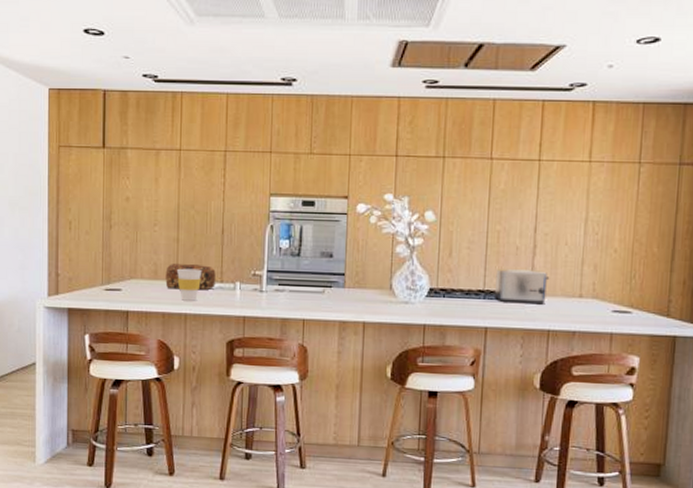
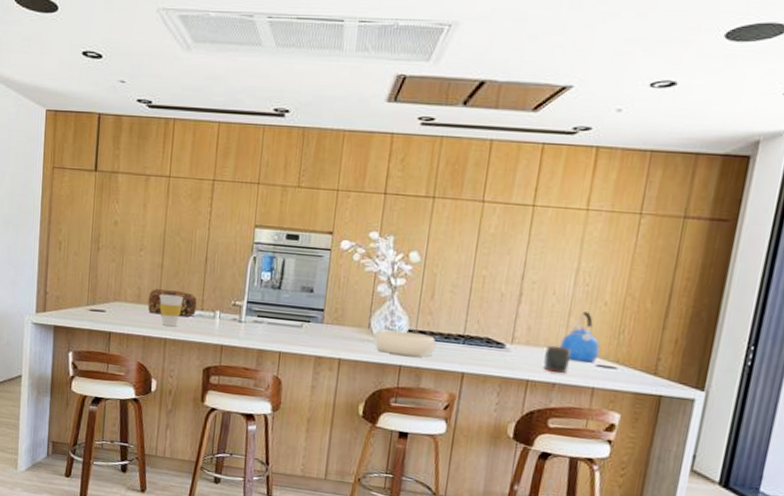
bowl: none [396,289,458,315] -> present [373,330,436,357]
toaster: present [495,269,550,305] -> none [474,314,534,354]
mug: none [562,294,587,321] -> present [543,345,571,373]
kettle: none [575,260,614,309] -> present [559,312,600,363]

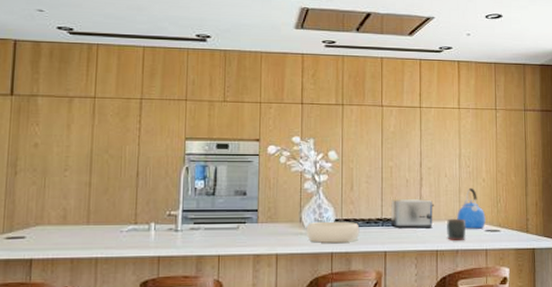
bread loaf: present [148,289,197,317] -> none [75,208,130,233]
cup: present [159,294,184,327] -> none [87,212,116,245]
toaster: none [474,314,534,354] -> present [391,199,435,229]

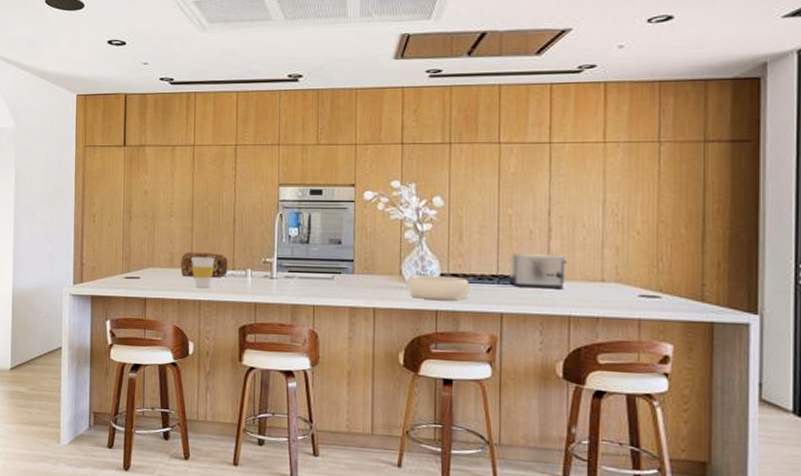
bread loaf: none [75,208,130,233] -> present [180,252,228,277]
cup: none [87,212,116,245] -> present [191,257,215,288]
mug: present [447,218,466,240] -> none [584,278,610,306]
kettle: present [456,188,486,229] -> none [597,242,640,293]

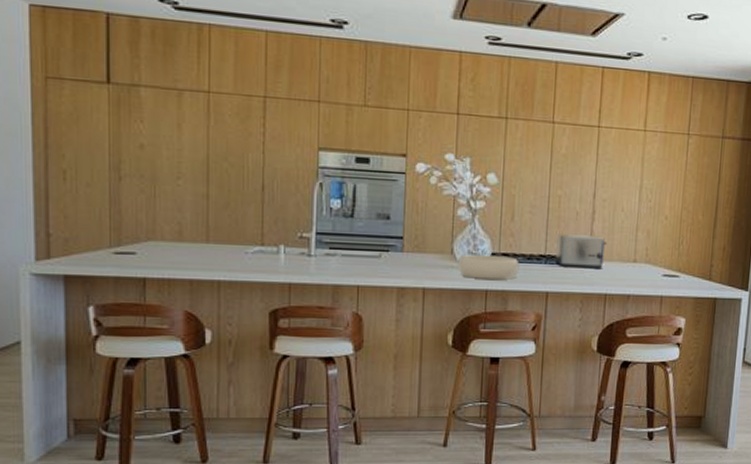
bread loaf: present [180,252,228,277] -> none [193,224,255,253]
cup: present [191,257,215,288] -> none [206,229,239,266]

